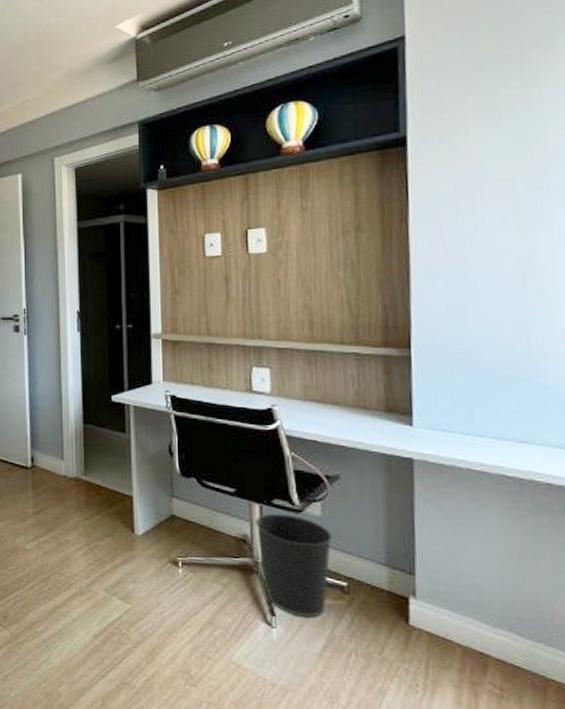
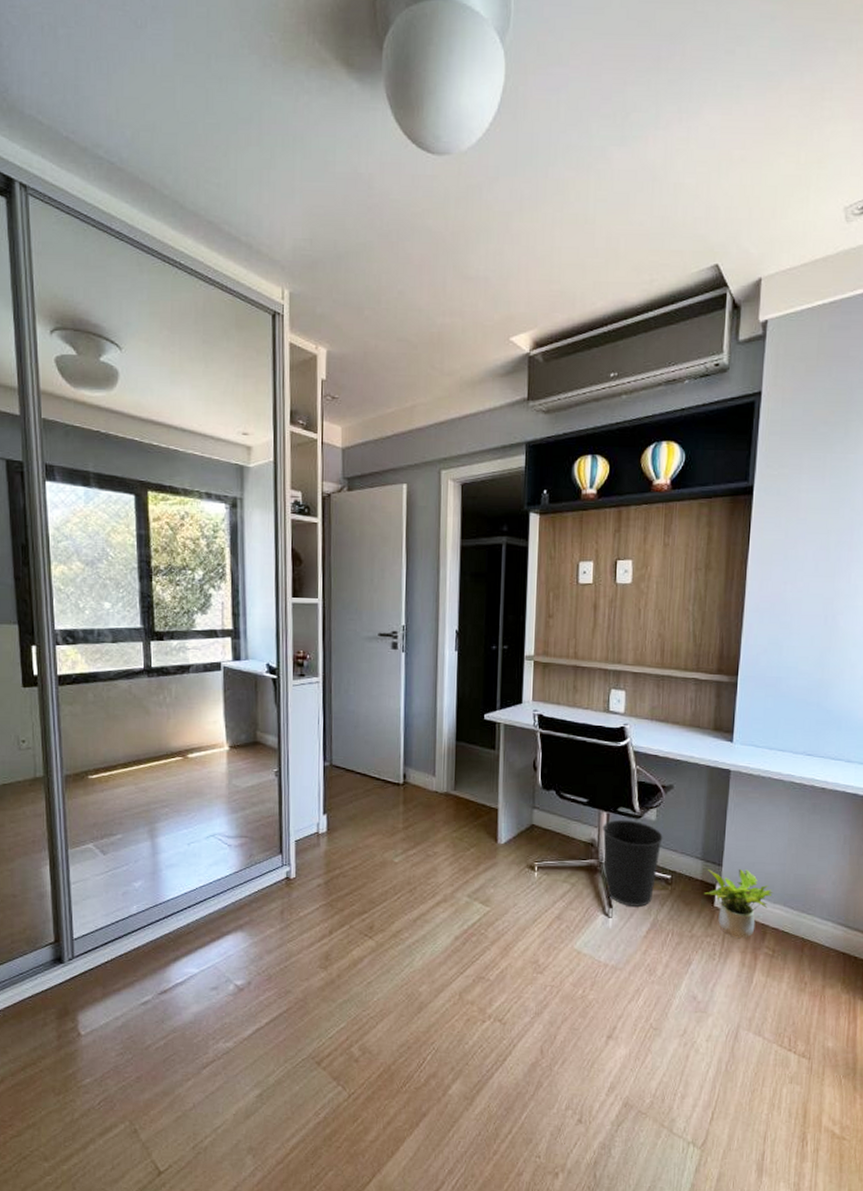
potted plant: none [394,578,493,669] -> present [704,869,774,938]

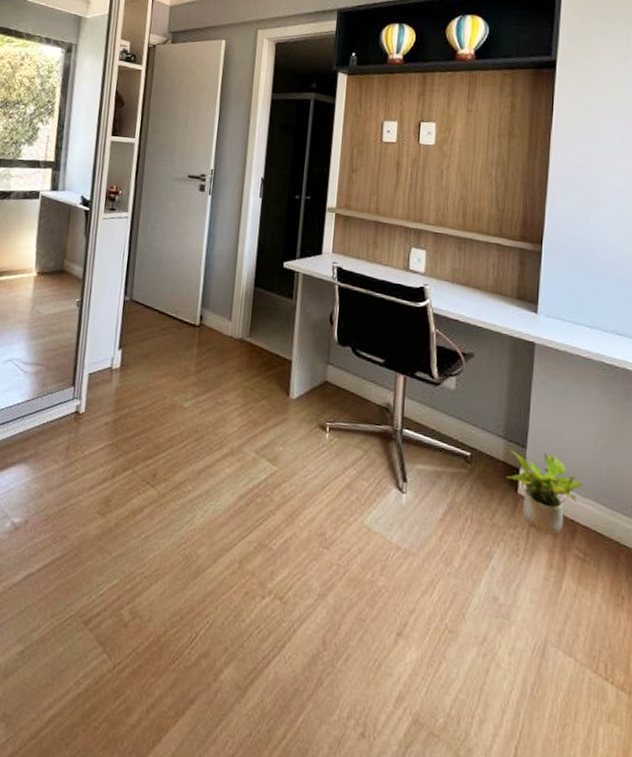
wastebasket: present [602,819,663,907] -> none [398,384,463,485]

